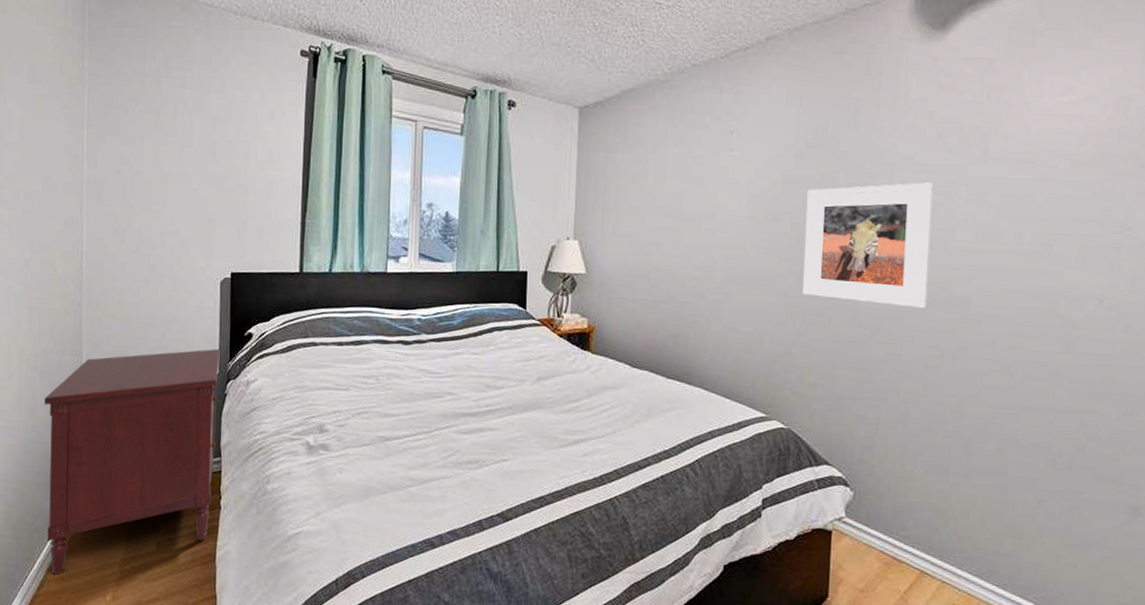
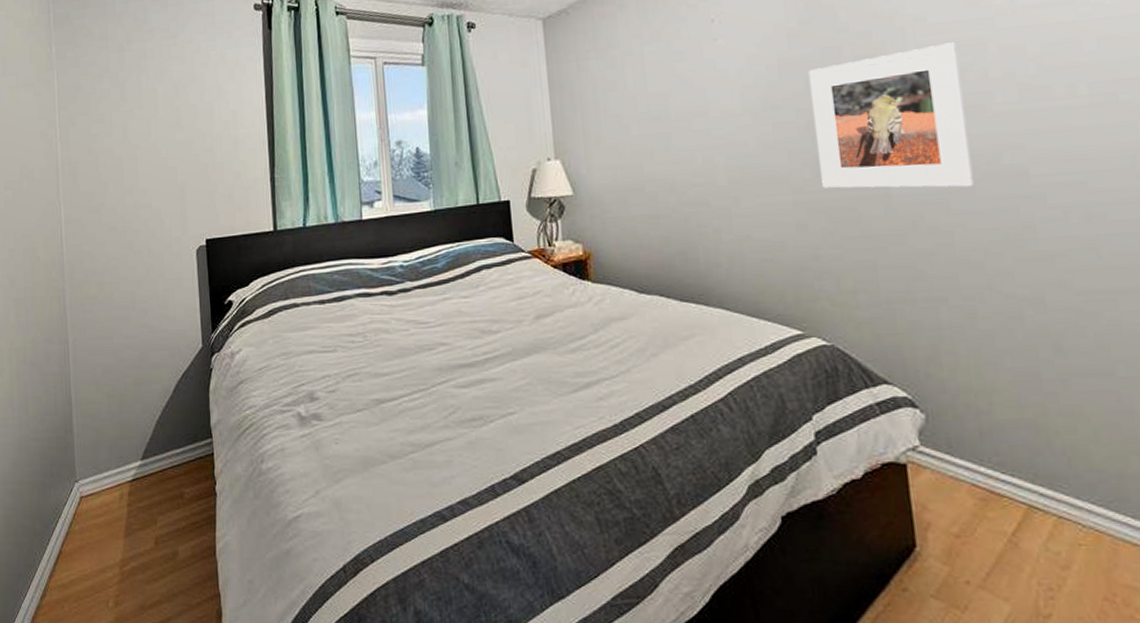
dresser: present [43,348,220,575] -> none [35,320,207,582]

